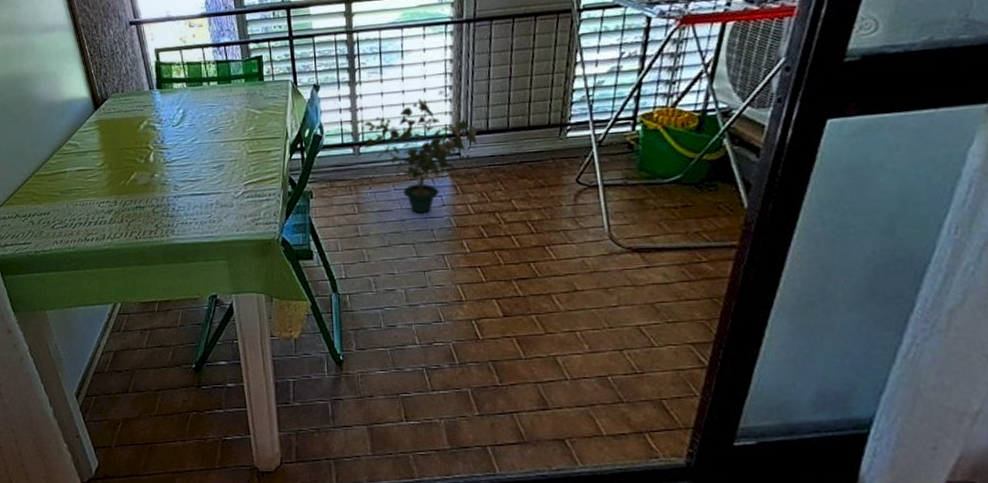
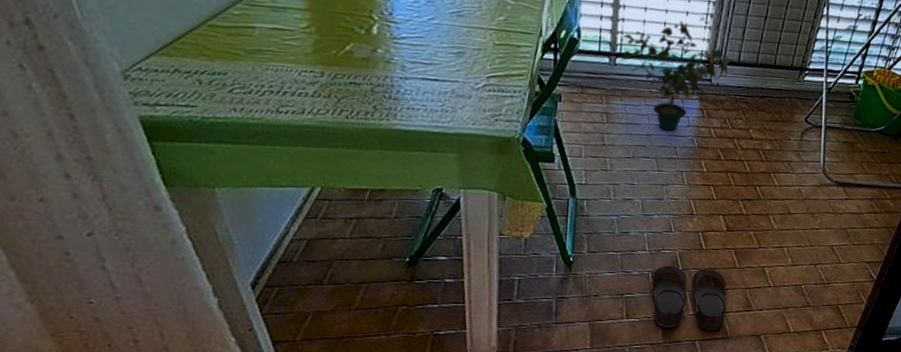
sandal: none [426,359,518,436] -> present [651,265,727,332]

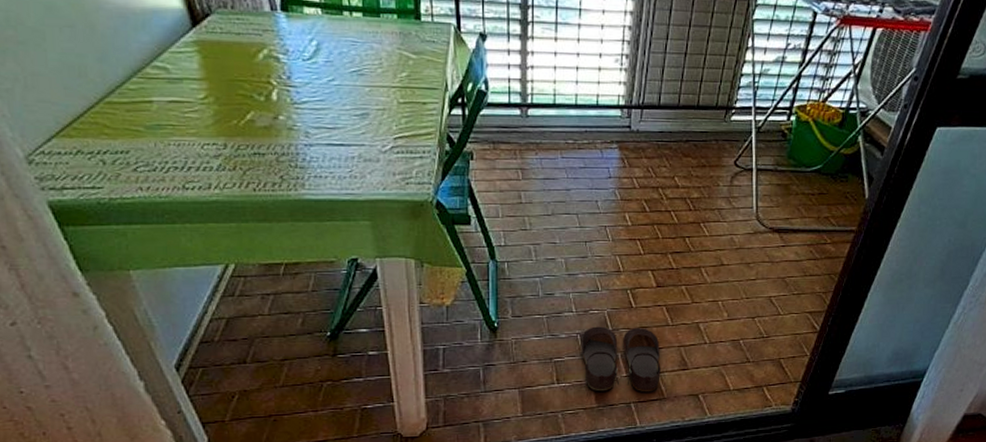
potted plant: present [620,20,732,132] -> none [532,64,651,184]

